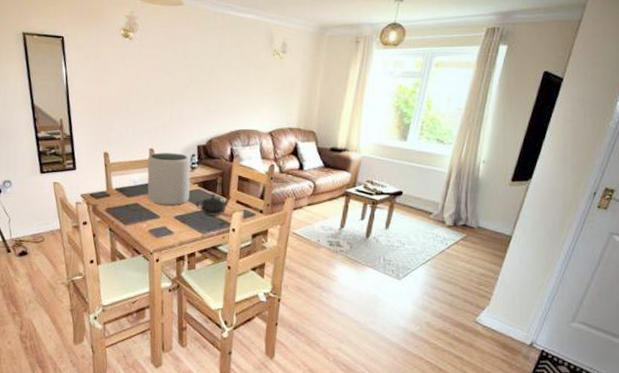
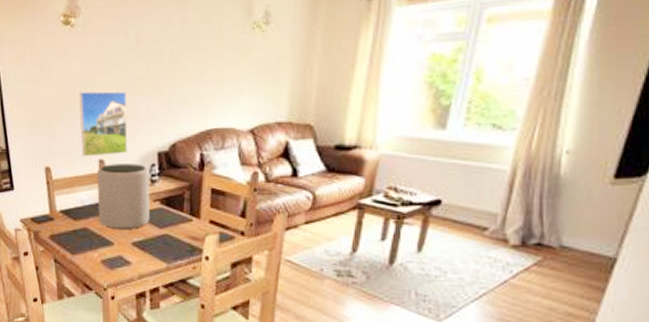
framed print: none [134,93,174,146] -> present [79,91,128,157]
teapot: present [195,193,233,217] -> none [157,211,205,242]

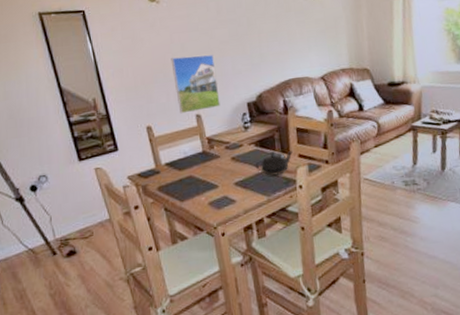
plant pot: present [96,164,150,229] -> none [195,114,247,174]
teapot: none [157,211,205,242] -> present [255,150,294,177]

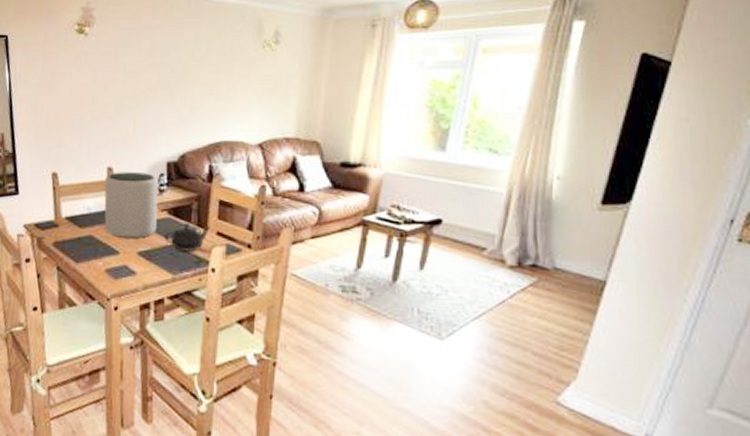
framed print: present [171,55,221,114] -> none [90,100,138,164]
plant pot: none [195,114,247,174] -> present [104,172,159,239]

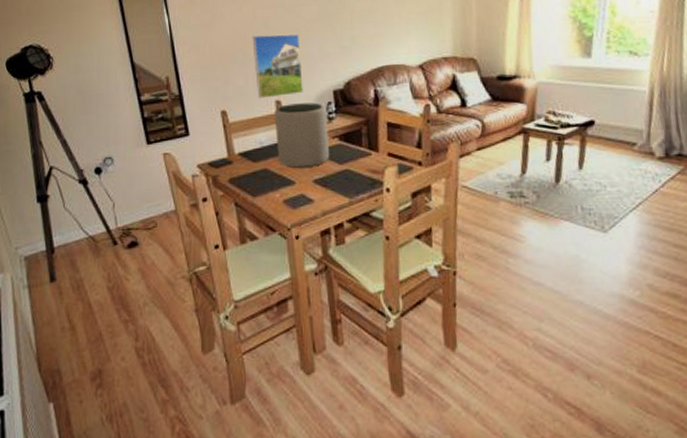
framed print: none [90,100,138,164] -> present [252,34,303,99]
teapot: present [164,222,212,253] -> none [338,146,383,176]

